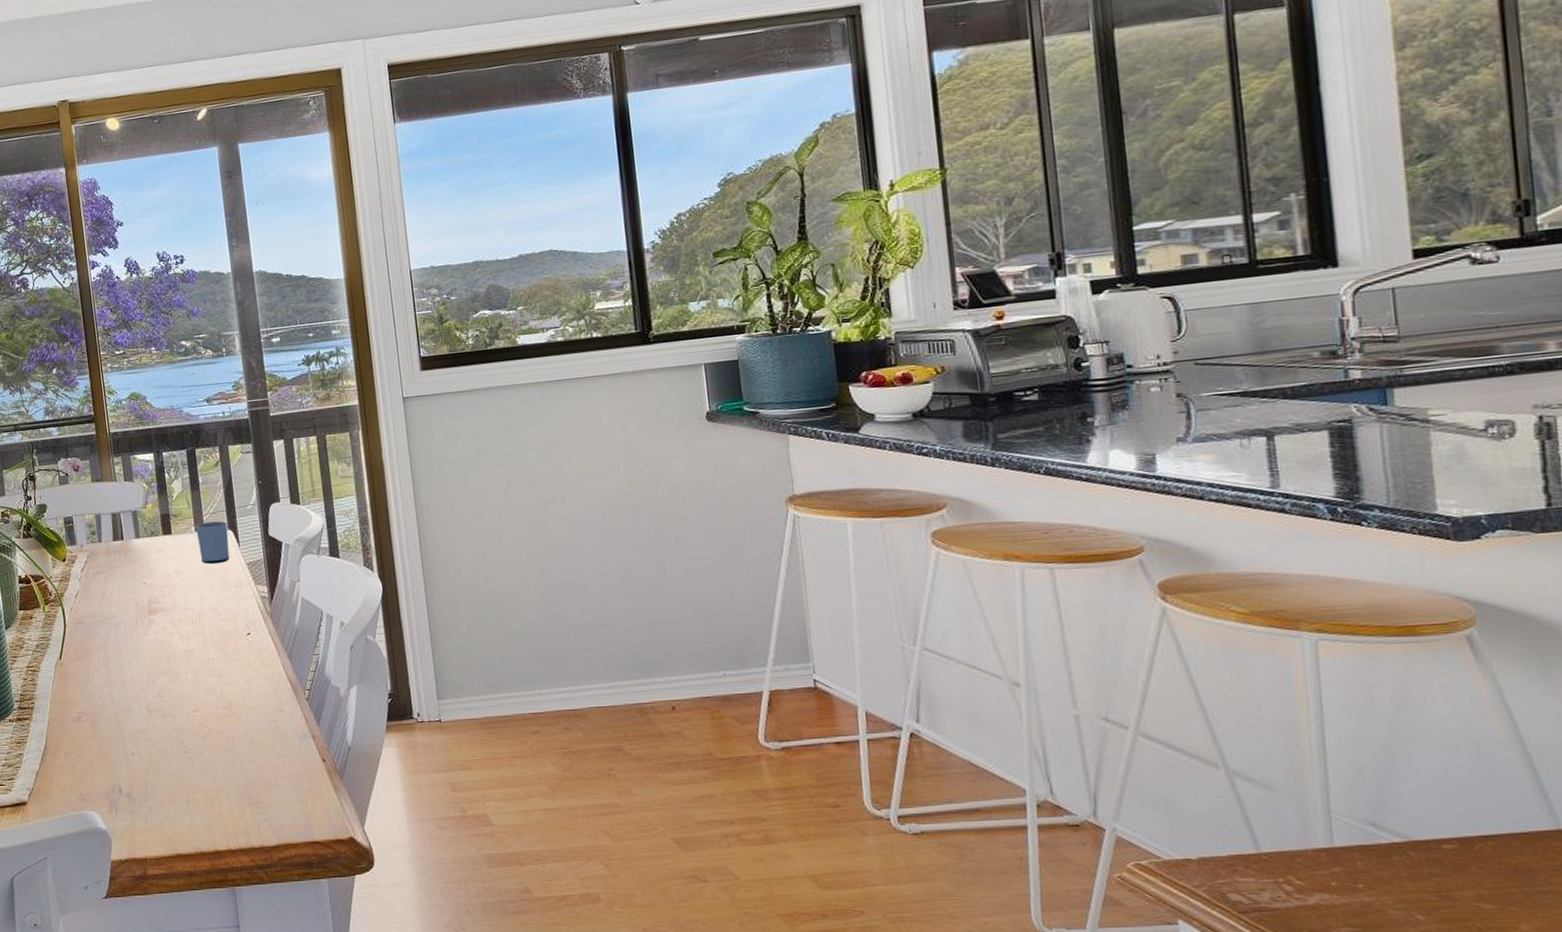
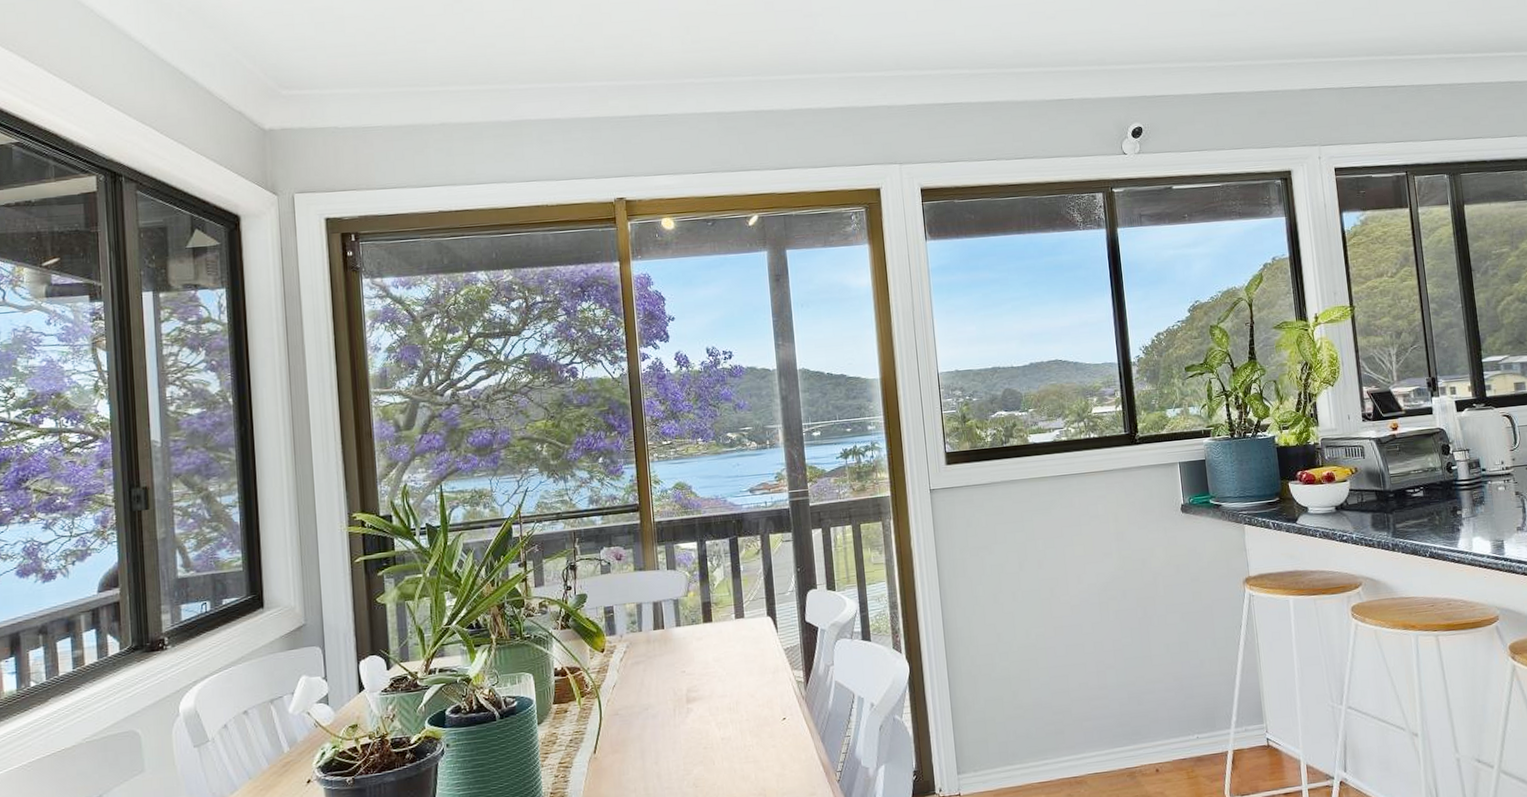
mug: present [195,521,230,565] -> none [735,608,768,652]

